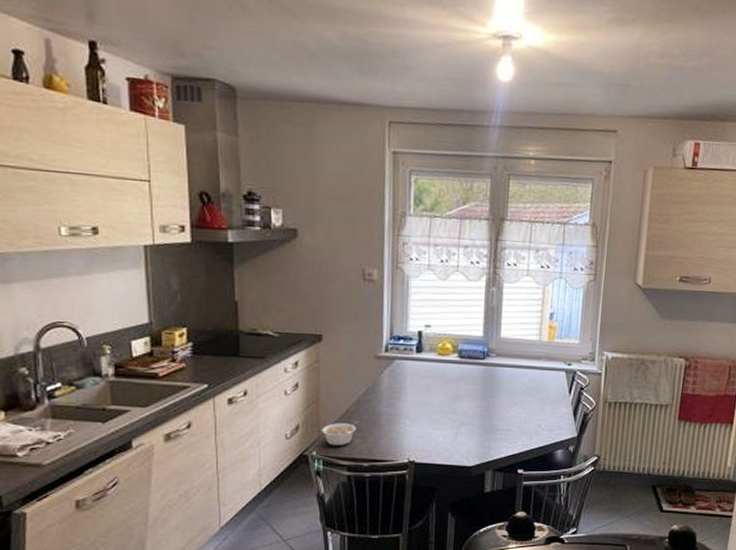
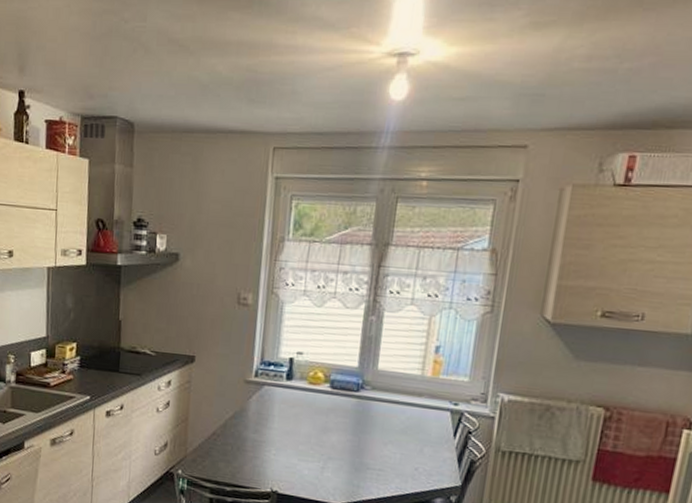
legume: present [322,419,358,446] -> none [188,443,223,467]

